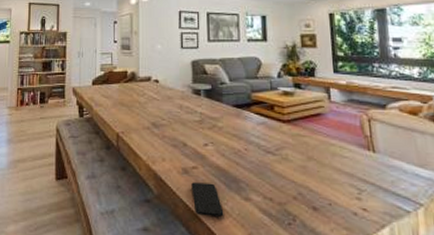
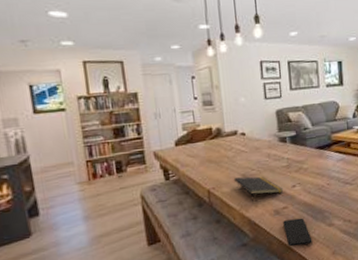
notepad: none [143,124,194,154] -> present [233,176,284,202]

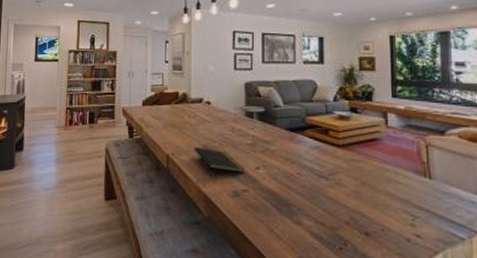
smartphone: present [283,218,313,247] -> none [242,205,274,240]

